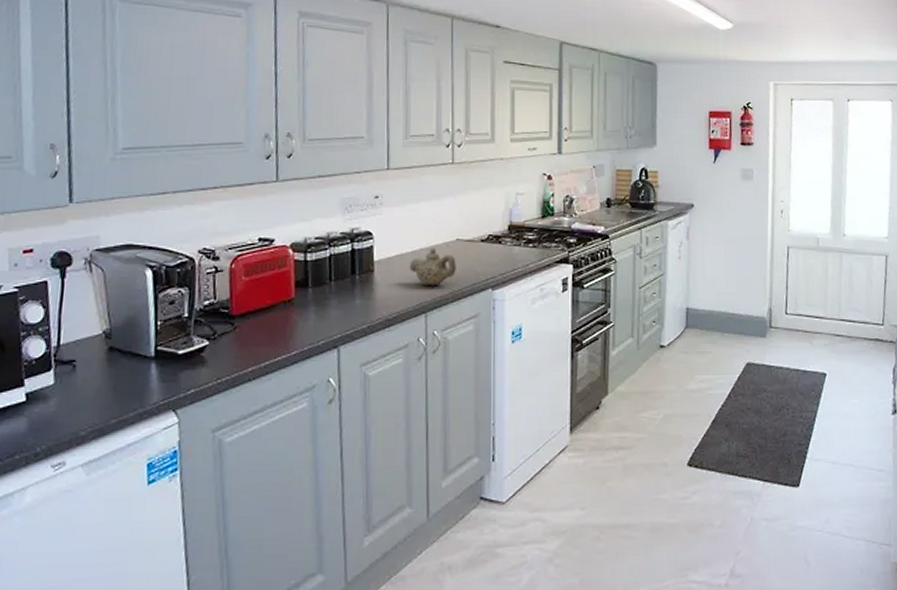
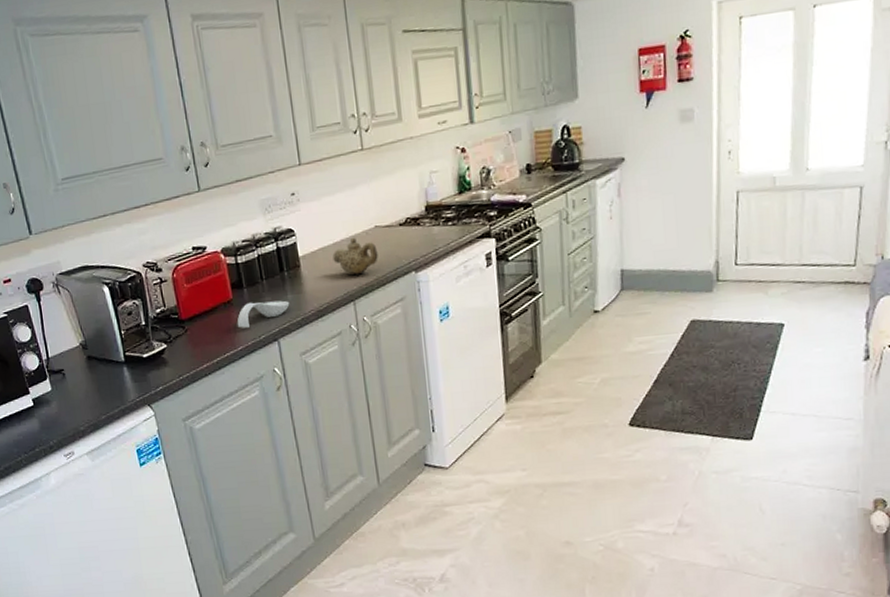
spoon rest: none [294,303,357,331] -> present [237,300,290,328]

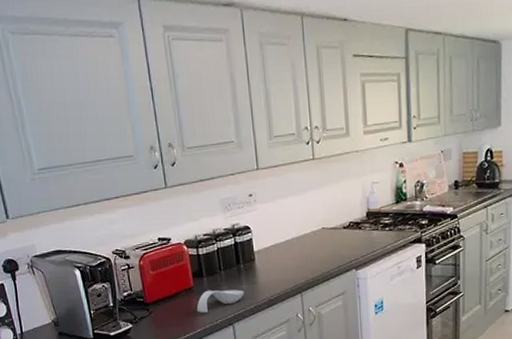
teapot: present [332,237,378,276] -> none [284,236,324,271]

